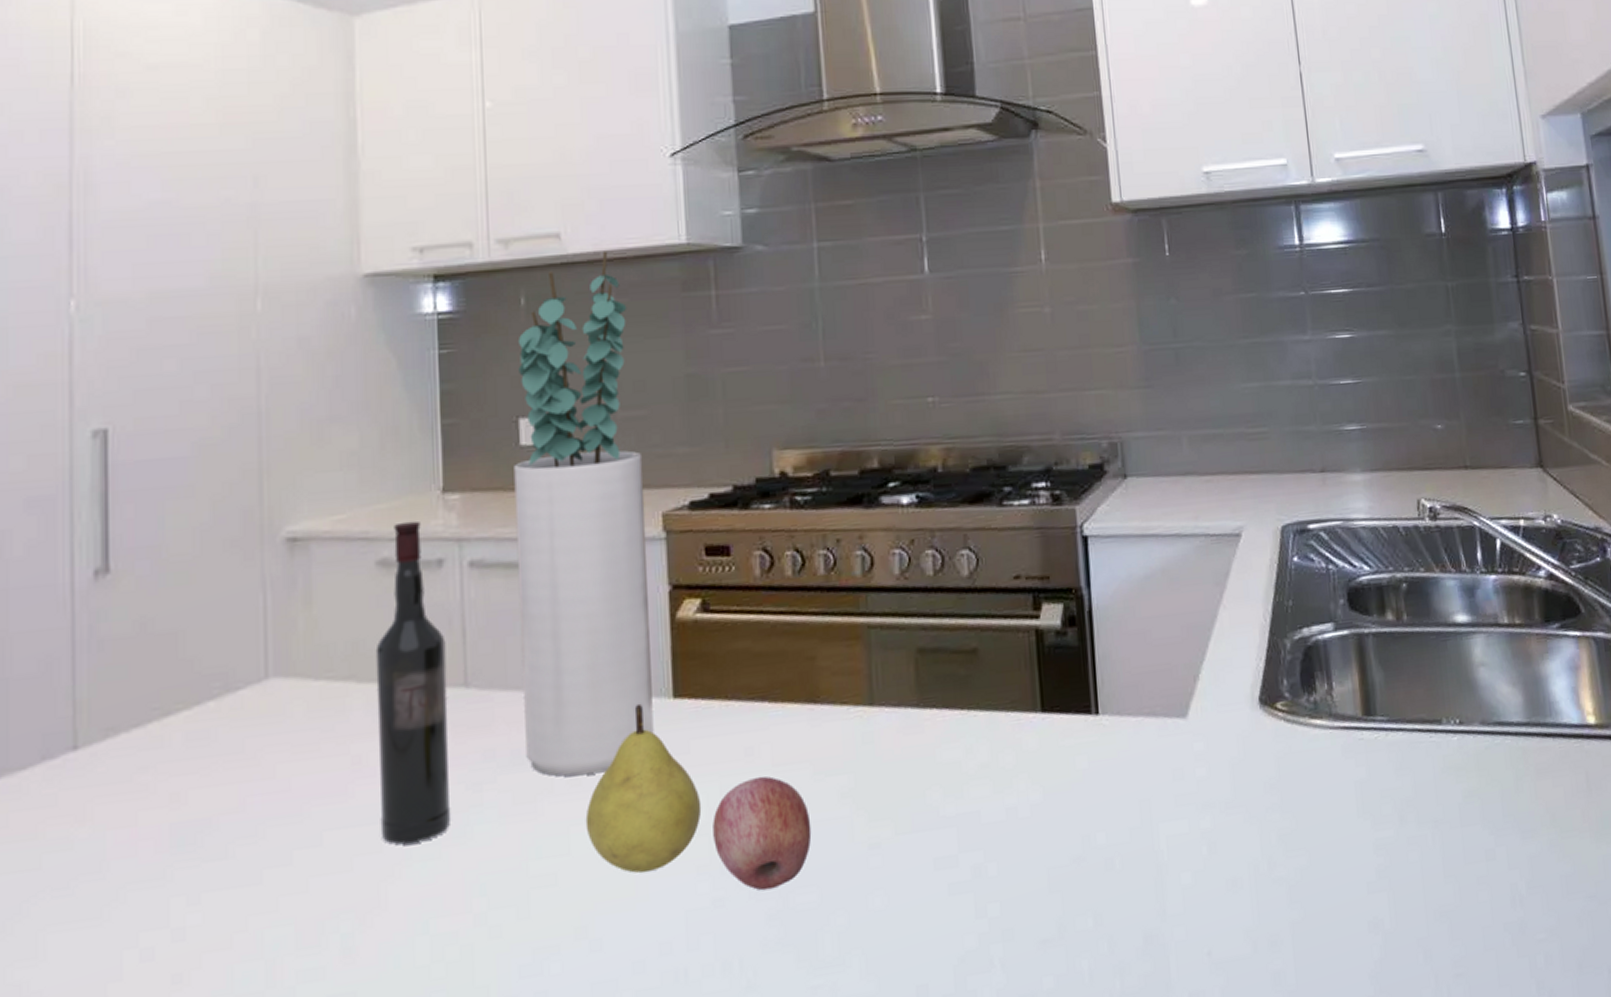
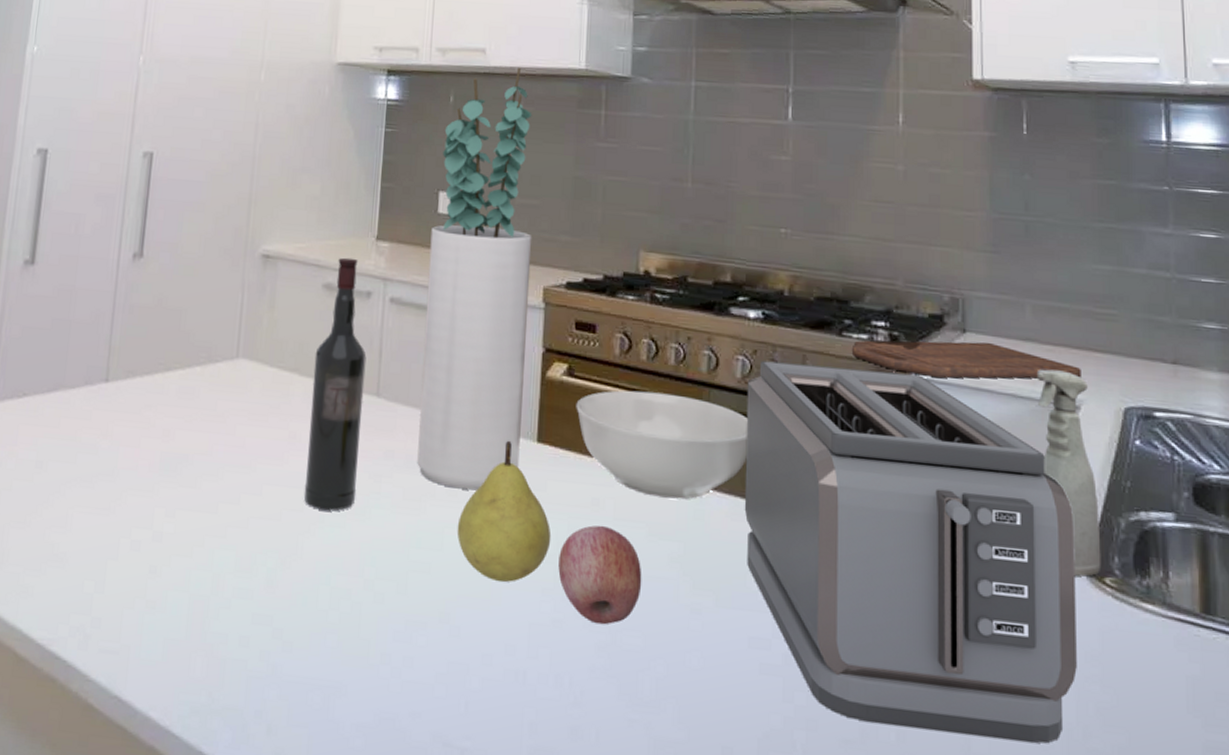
bowl: none [715,607,914,730] -> present [576,390,748,500]
toaster: none [907,533,1258,917] -> present [744,360,1077,744]
cutting board: none [1015,483,1240,533] -> present [853,340,1081,379]
spray bottle: none [1197,499,1273,708] -> present [1036,369,1102,577]

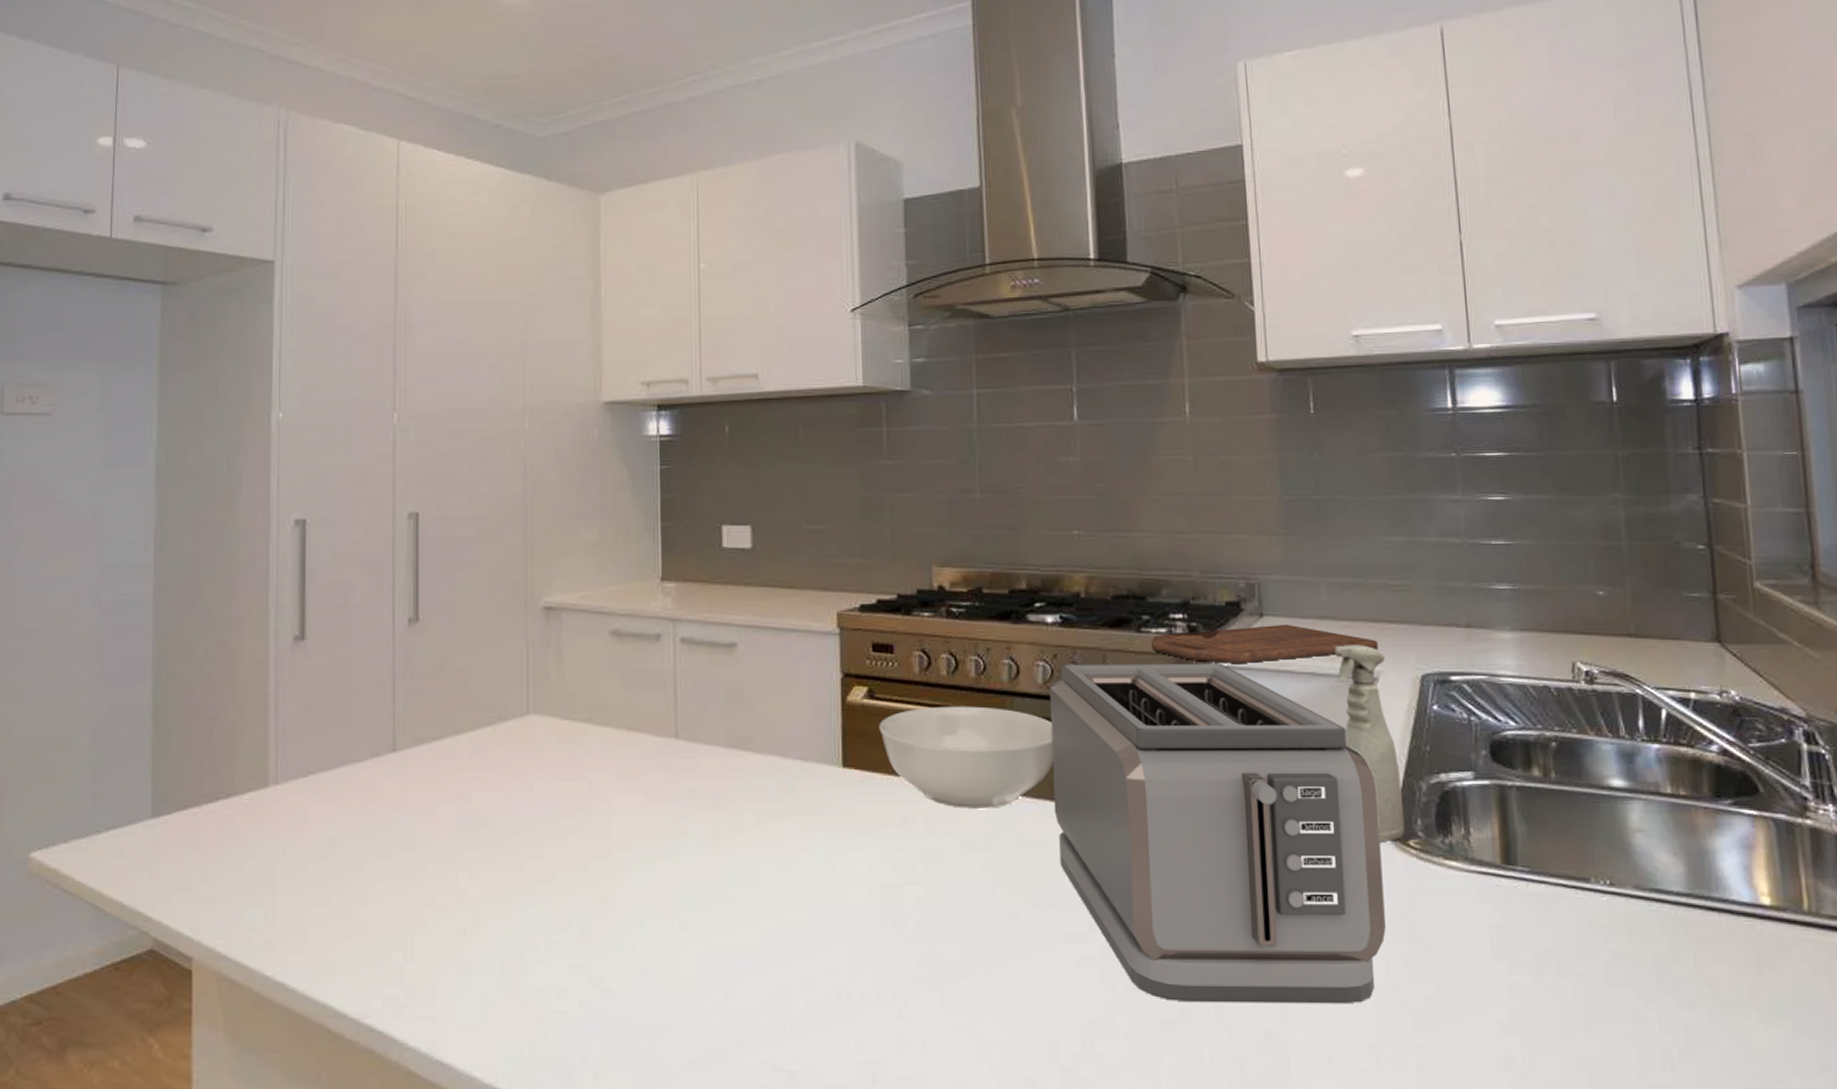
wine bottle: present [303,257,367,511] -> none [608,601,663,855]
vase: present [417,67,532,491] -> none [717,390,826,821]
fruit: present [456,440,552,582] -> none [768,768,864,907]
fruit: present [558,525,642,625] -> none [873,842,958,938]

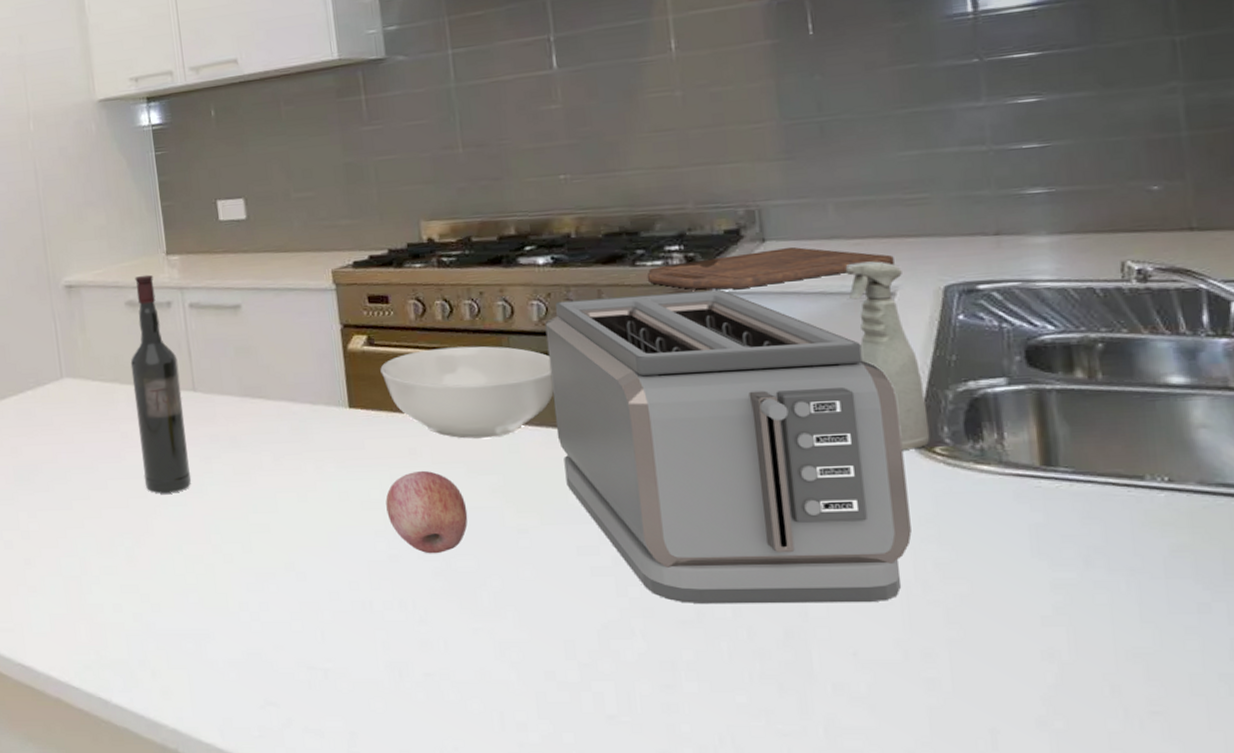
wine bottle: none [608,601,663,855] -> present [130,274,192,493]
fruit: none [873,842,958,938] -> present [385,470,468,554]

